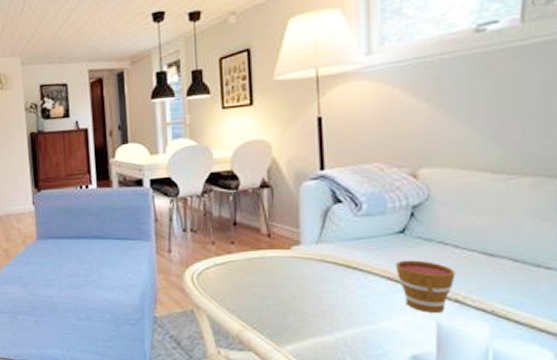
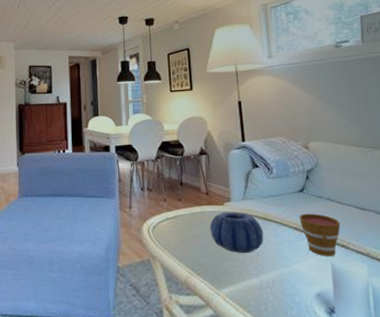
decorative bowl: none [270,257,344,307] -> present [209,211,264,254]

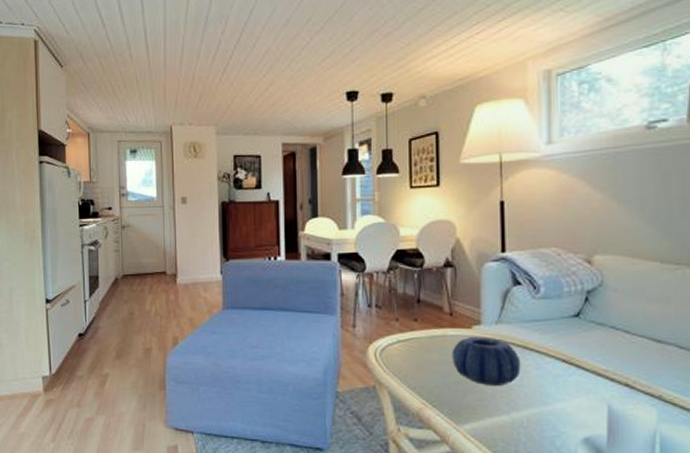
cup: present [299,213,341,256] -> none [570,343,626,396]

